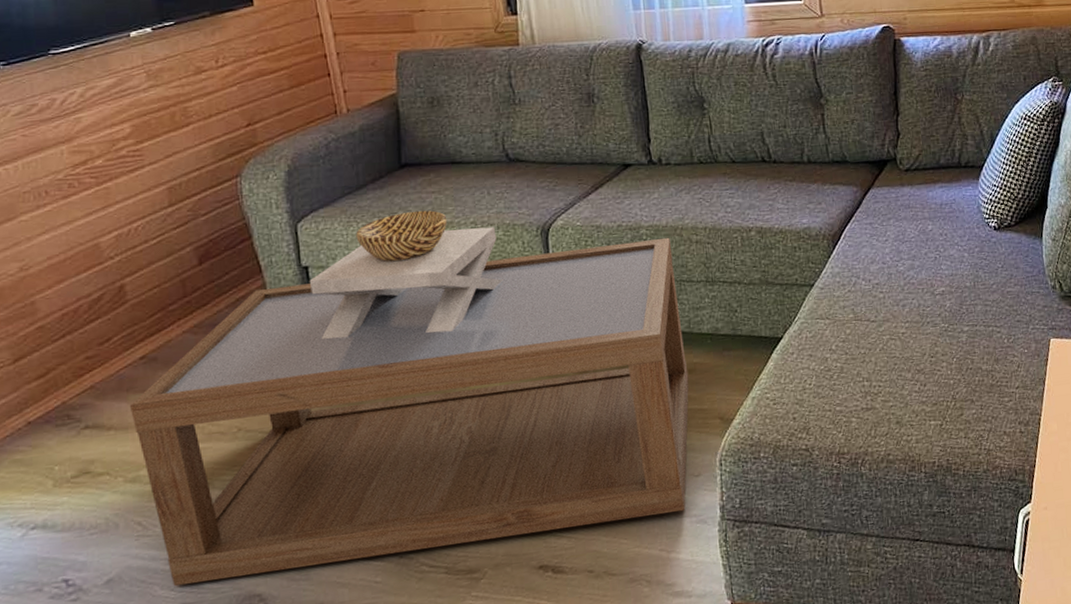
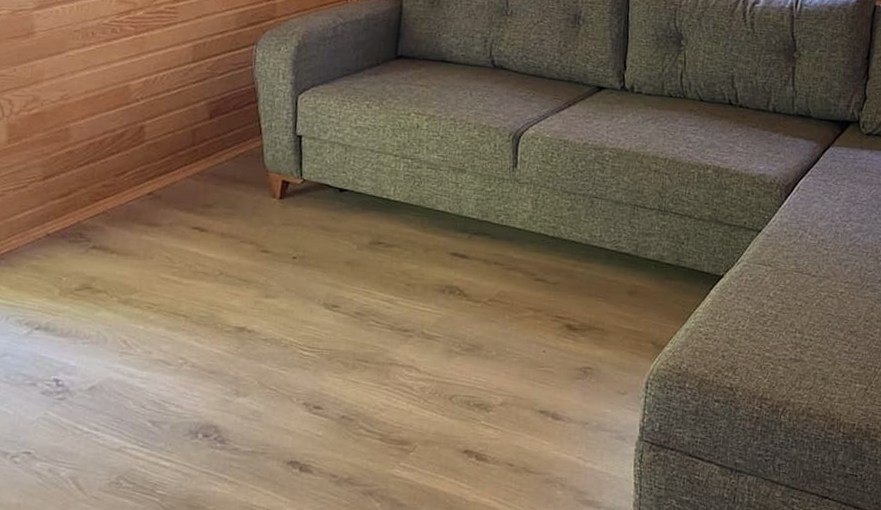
coffee table: present [130,237,689,587] -> none [132,149,631,425]
decorative bowl: present [309,210,504,339] -> none [300,100,472,217]

